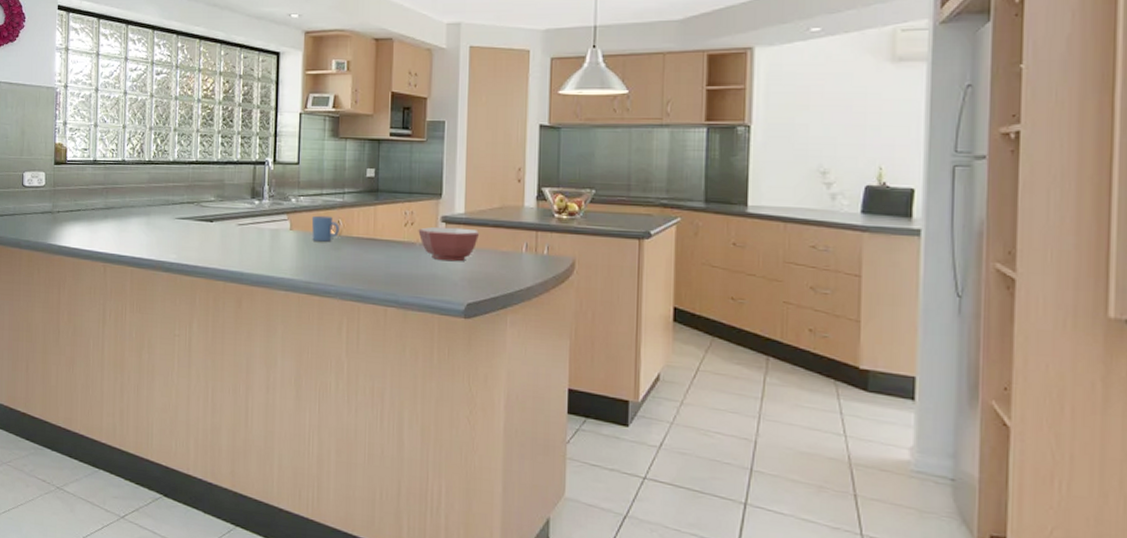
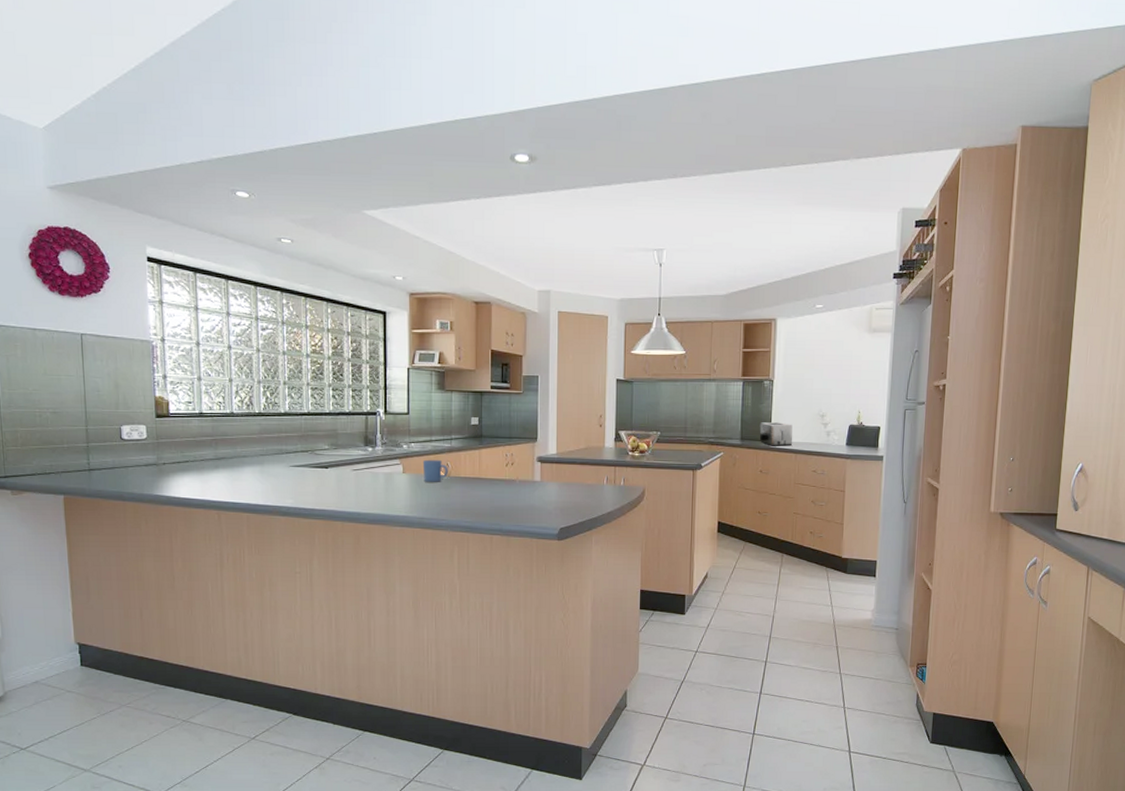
bowl: present [418,226,480,262] -> none [518,465,570,494]
toaster: none [731,179,781,212] -> present [759,421,793,446]

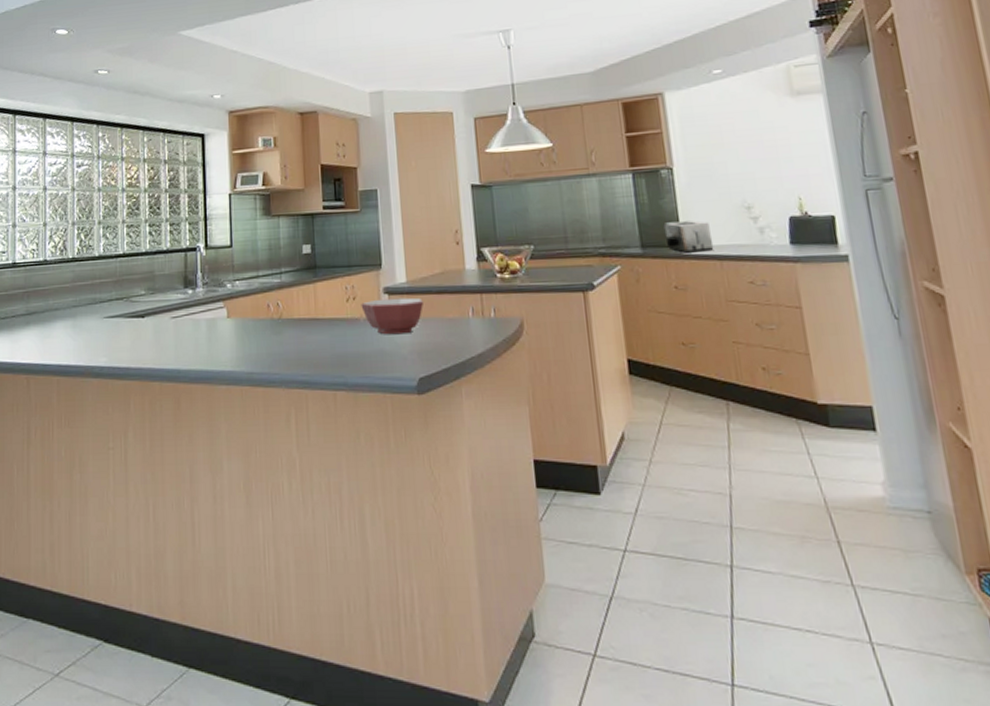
mug: present [422,459,448,483] -> none [249,298,279,329]
bowl: none [518,465,570,494] -> present [361,297,424,335]

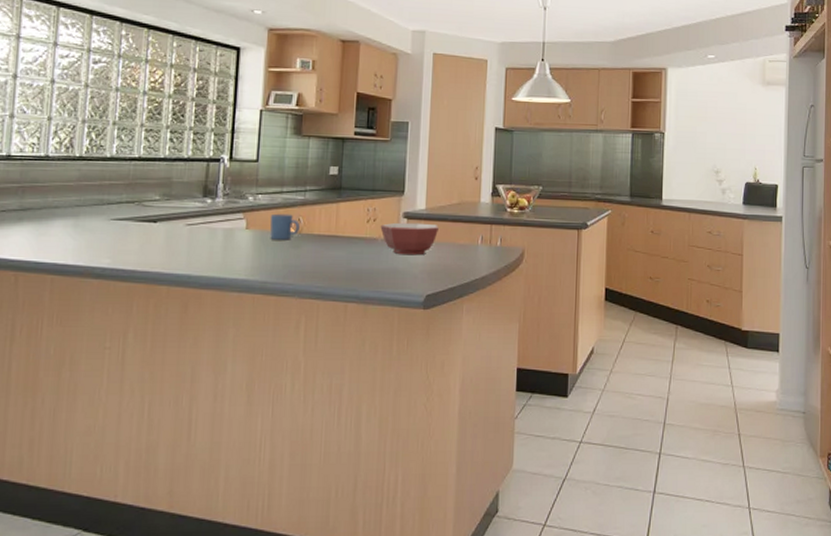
mug: none [249,298,279,329] -> present [270,213,300,242]
toaster: present [663,220,714,253] -> none [650,177,686,205]

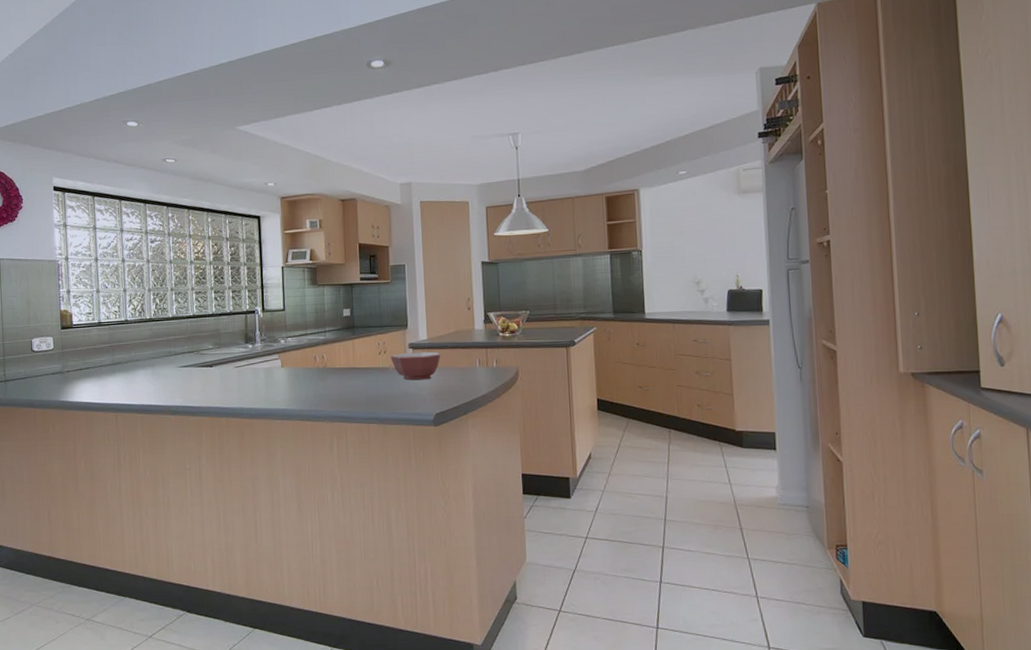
mug: present [270,213,300,242] -> none [299,352,324,376]

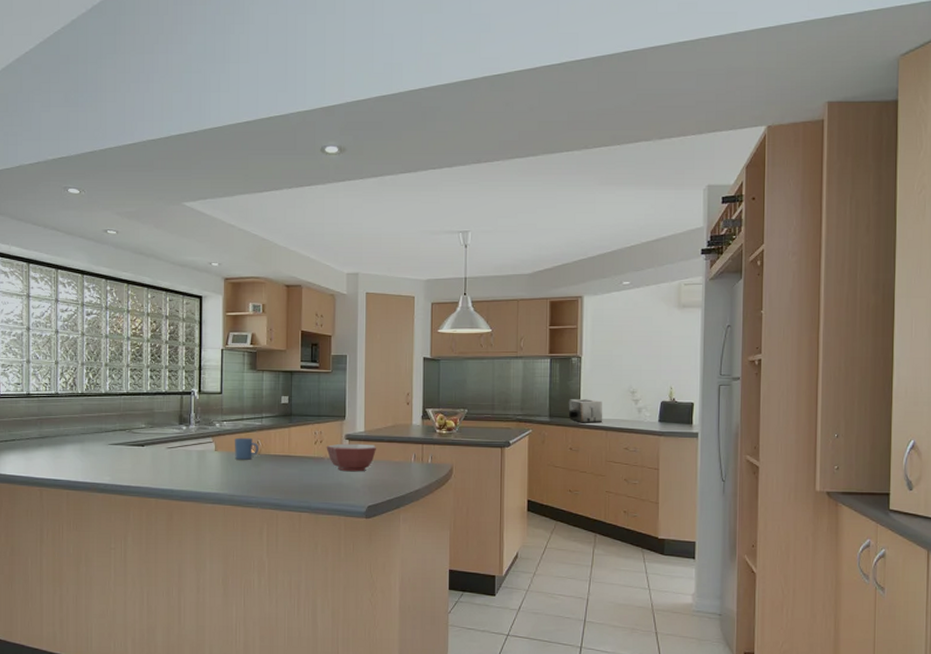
mug: none [299,352,324,376] -> present [234,437,259,461]
toaster: none [631,292,669,318] -> present [568,398,603,423]

